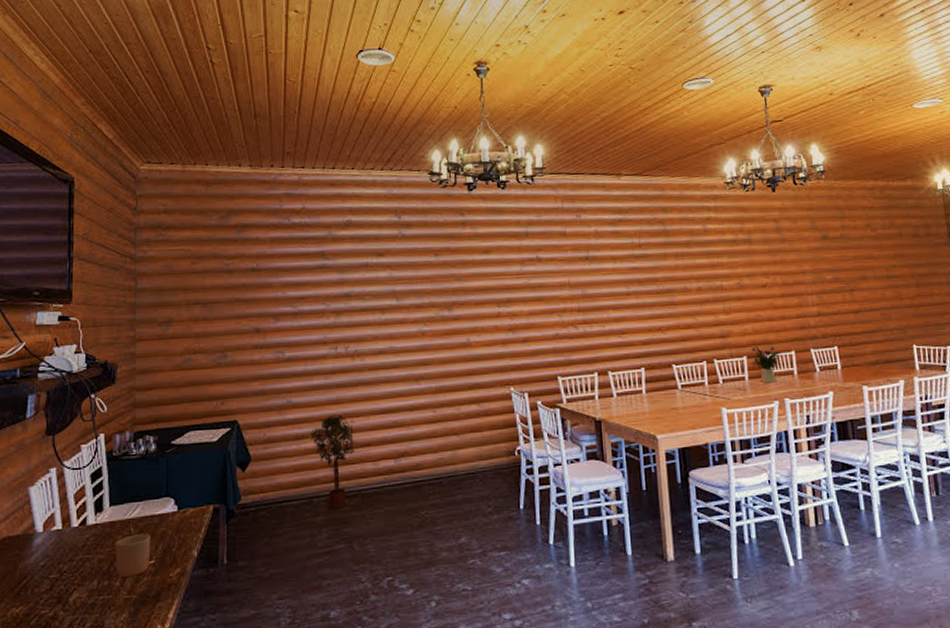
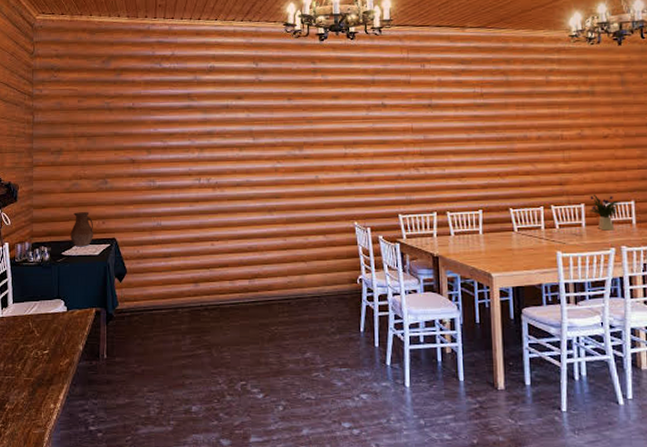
mug: present [115,533,151,578] -> none [17,328,45,363]
pitcher: none [182,392,210,434] -> present [70,212,93,247]
potted tree: present [311,416,357,510] -> none [177,239,216,320]

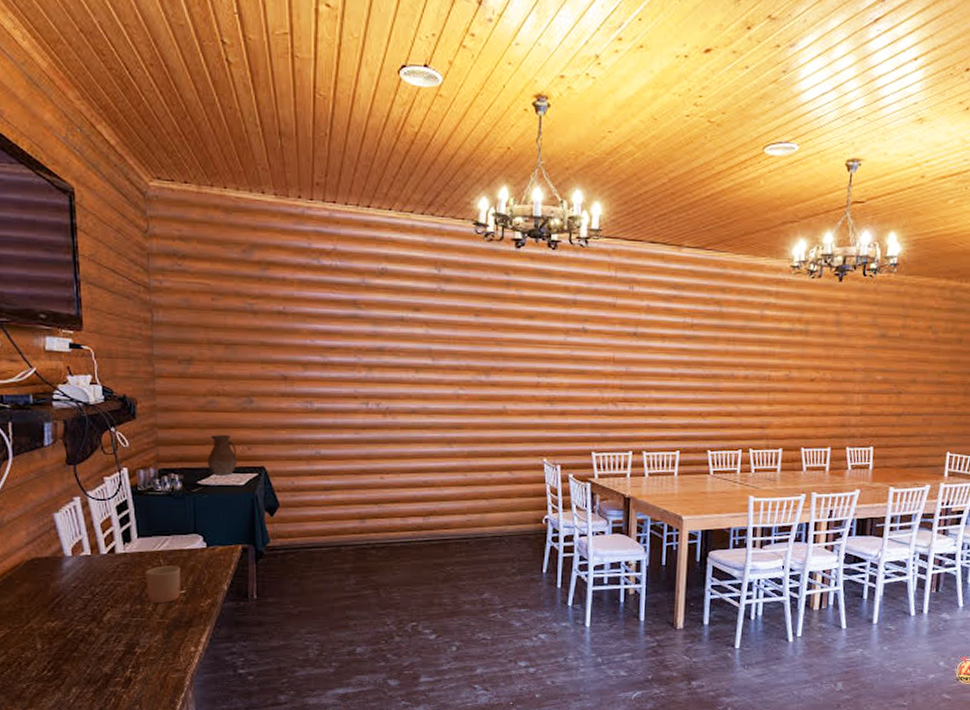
mug: none [17,328,45,363] -> present [145,566,182,604]
flower arrangement: present [588,194,620,231] -> none [785,439,817,477]

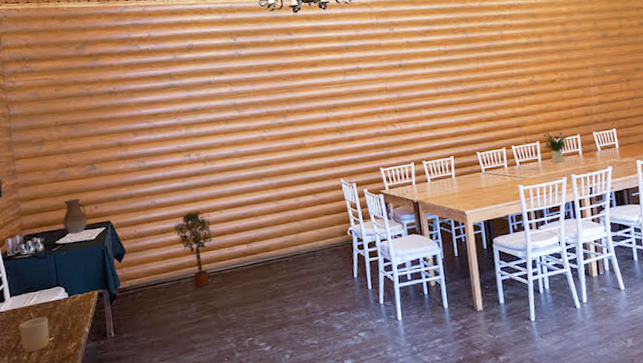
potted tree: none [340,471,386,558] -> present [174,211,214,288]
flower arrangement: none [785,439,817,477] -> present [542,132,569,163]

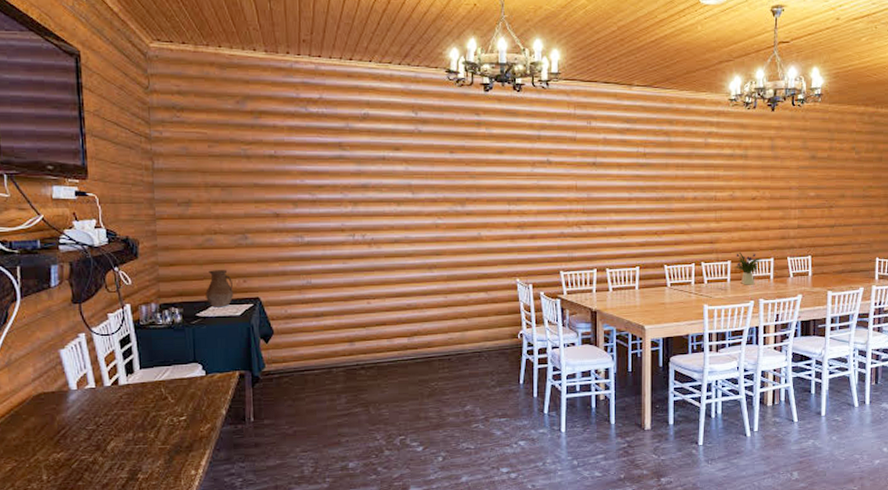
mug: present [19,317,51,353] -> none [147,394,182,431]
potted tree: present [174,211,214,288] -> none [330,297,373,379]

